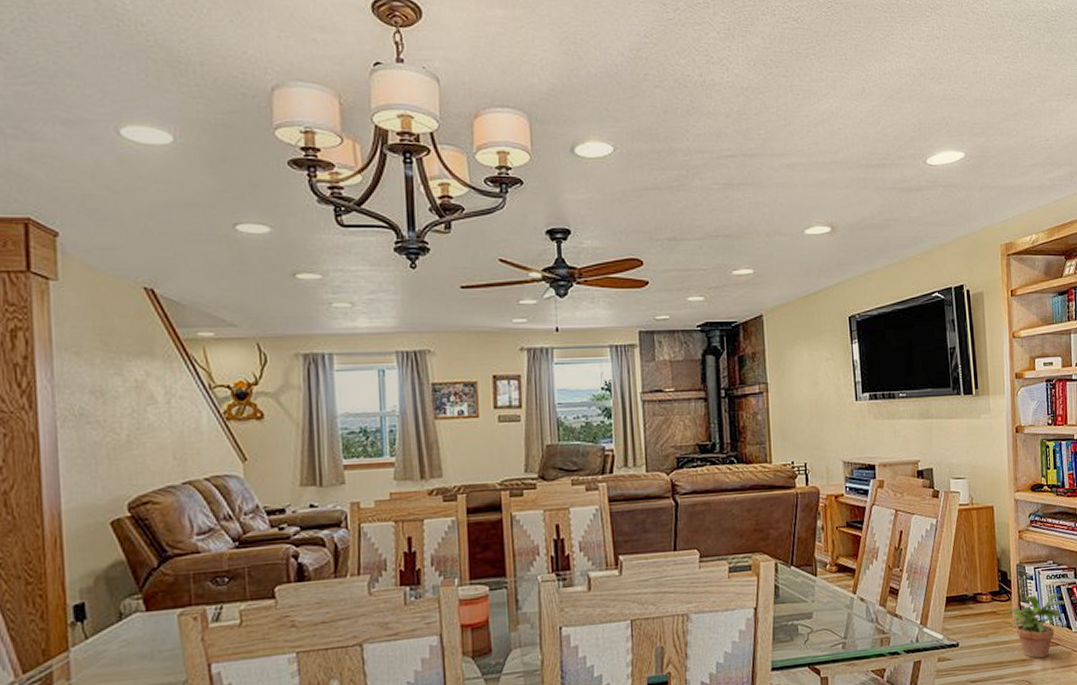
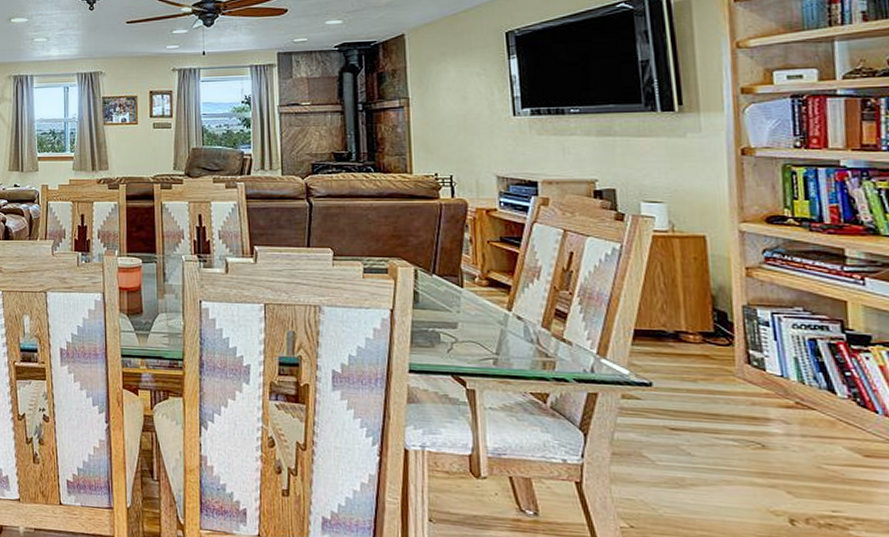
potted plant: present [1007,593,1065,659] -> none [727,343,825,421]

